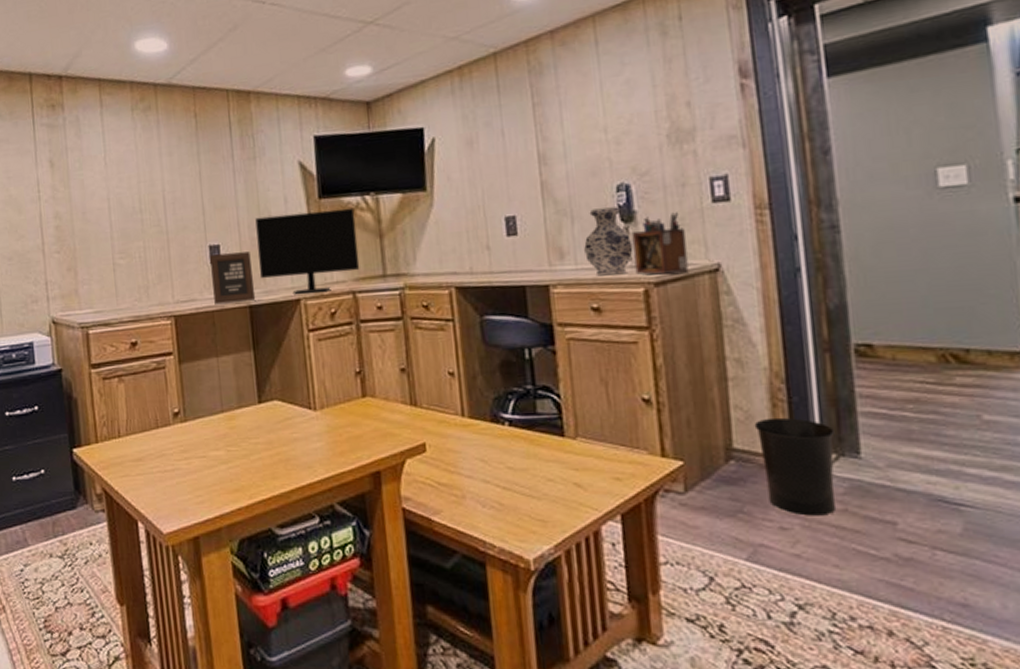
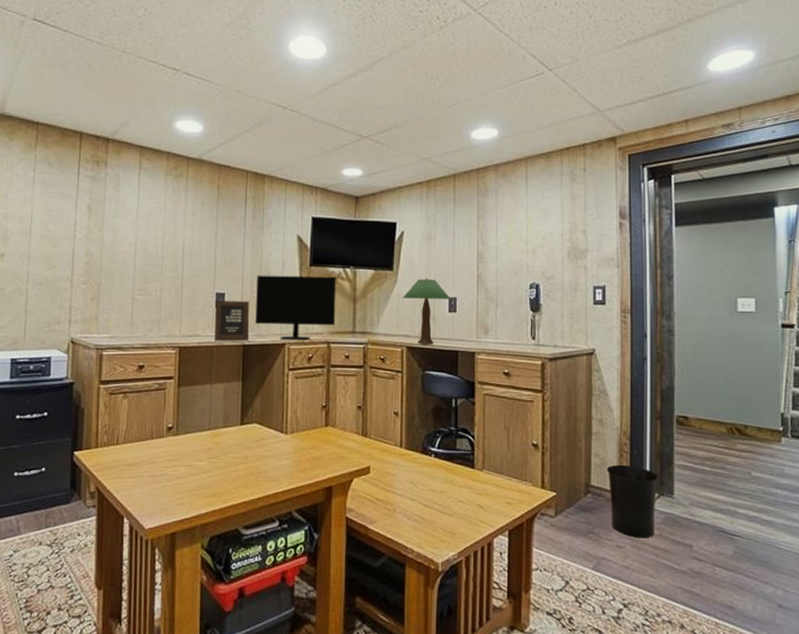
table lamp: none [442,195,508,282] -> present [402,278,451,344]
vase: present [584,207,635,276] -> none [503,299,538,350]
desk organizer: present [631,212,689,275] -> none [537,308,573,353]

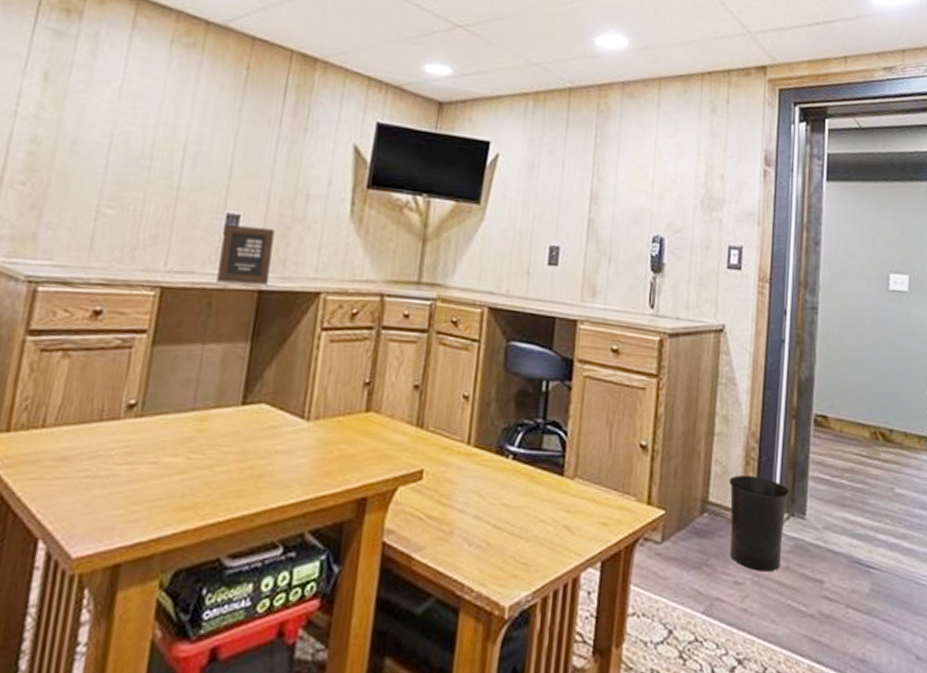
monitor: present [256,275,337,340] -> none [281,194,403,289]
table lamp: present [402,278,451,344] -> none [489,218,552,306]

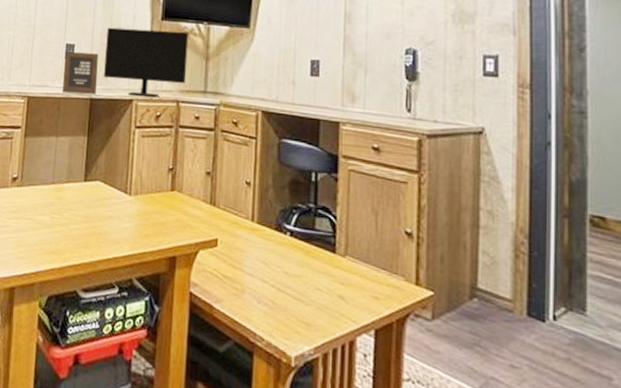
monitor: none [281,194,403,289] -> present [104,27,189,97]
waste bin: present [728,474,790,572] -> none [497,266,566,361]

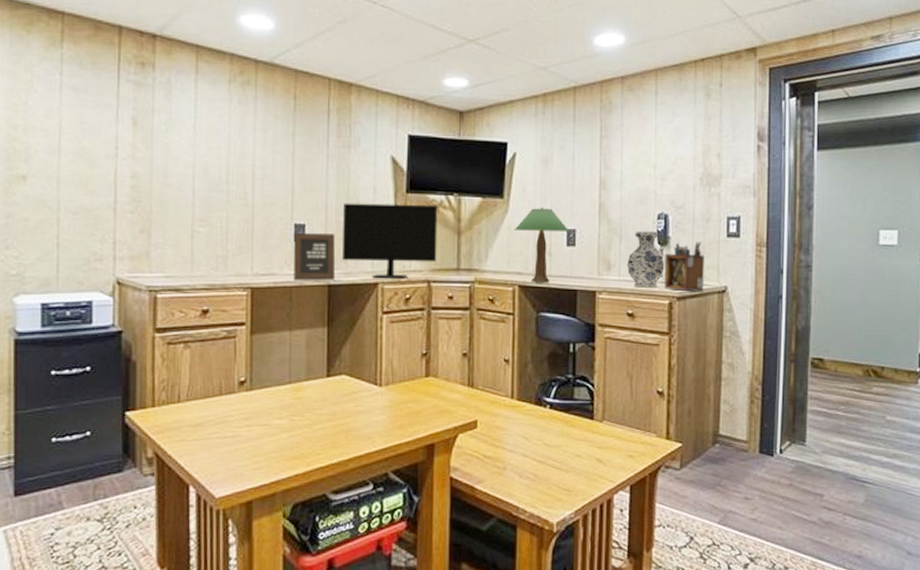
table lamp: none [259,37,313,110] -> present [514,207,569,283]
vase: none [373,65,415,124] -> present [627,231,666,288]
desk organizer: none [413,79,458,131] -> present [664,241,704,291]

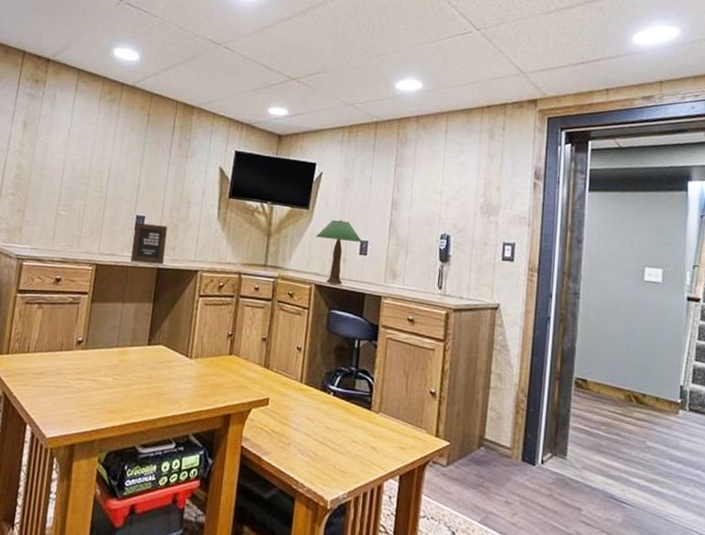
monitor: present [343,203,438,278] -> none [172,202,254,269]
vase: present [627,231,666,288] -> none [410,248,445,299]
desk organizer: present [664,241,704,291] -> none [442,261,481,306]

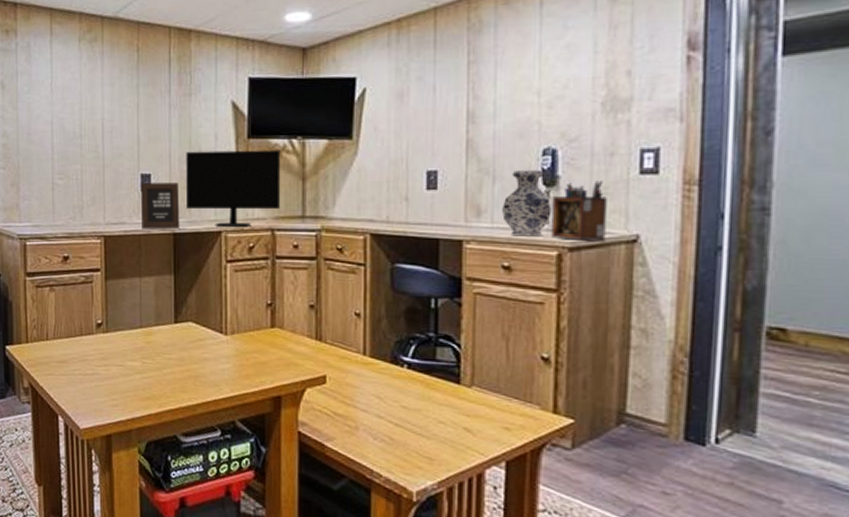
monitor: none [172,202,254,269] -> present [186,149,281,226]
table lamp: present [315,219,363,285] -> none [364,147,430,231]
vase: none [410,248,445,299] -> present [502,170,554,237]
desk organizer: none [442,261,481,306] -> present [551,181,607,241]

